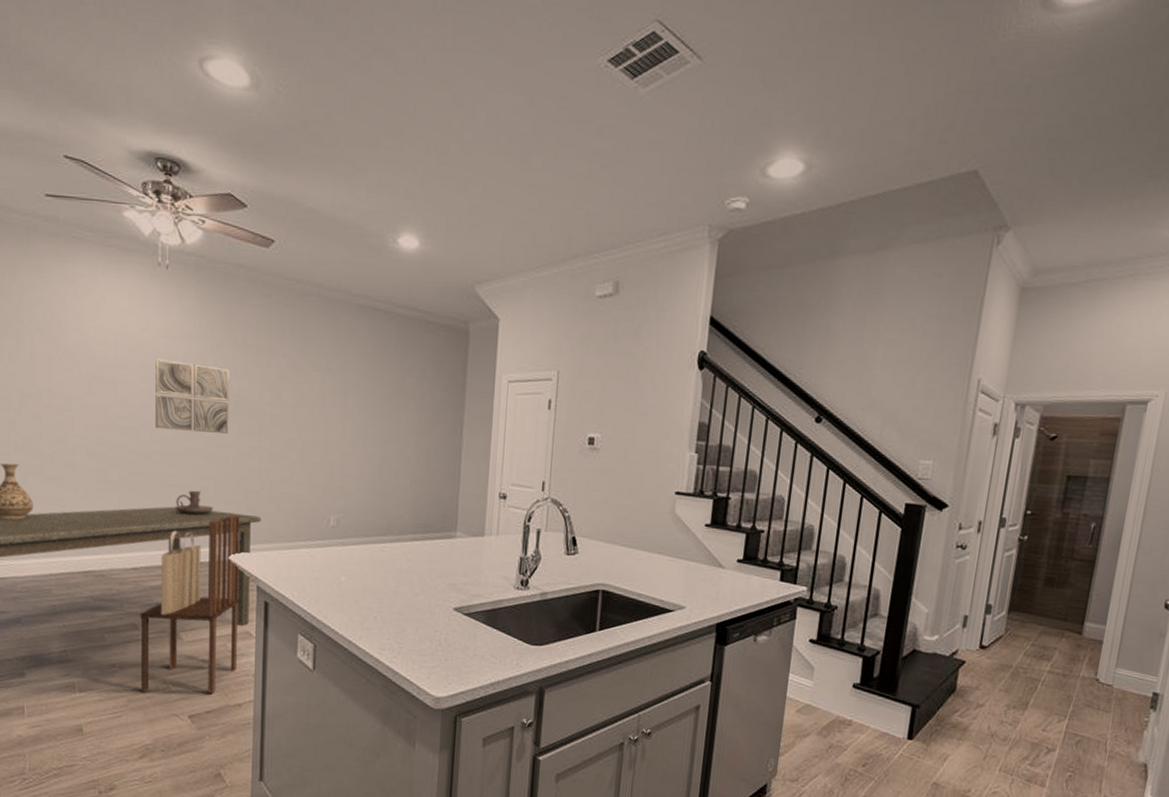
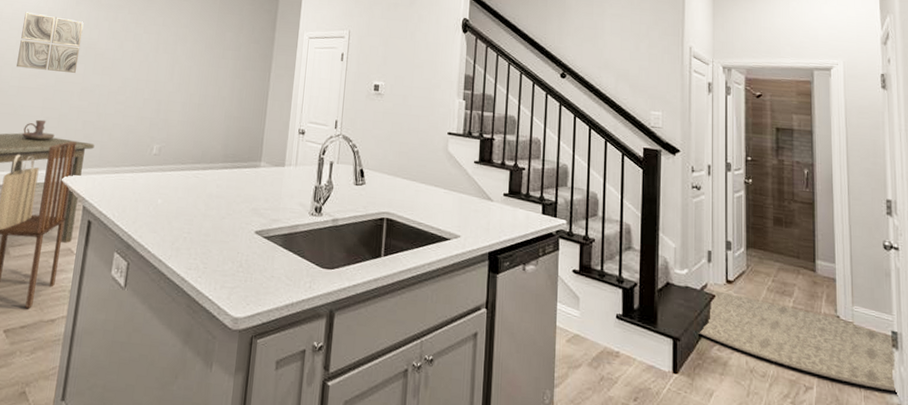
rug: none [940,653,1154,752] -> present [697,287,898,392]

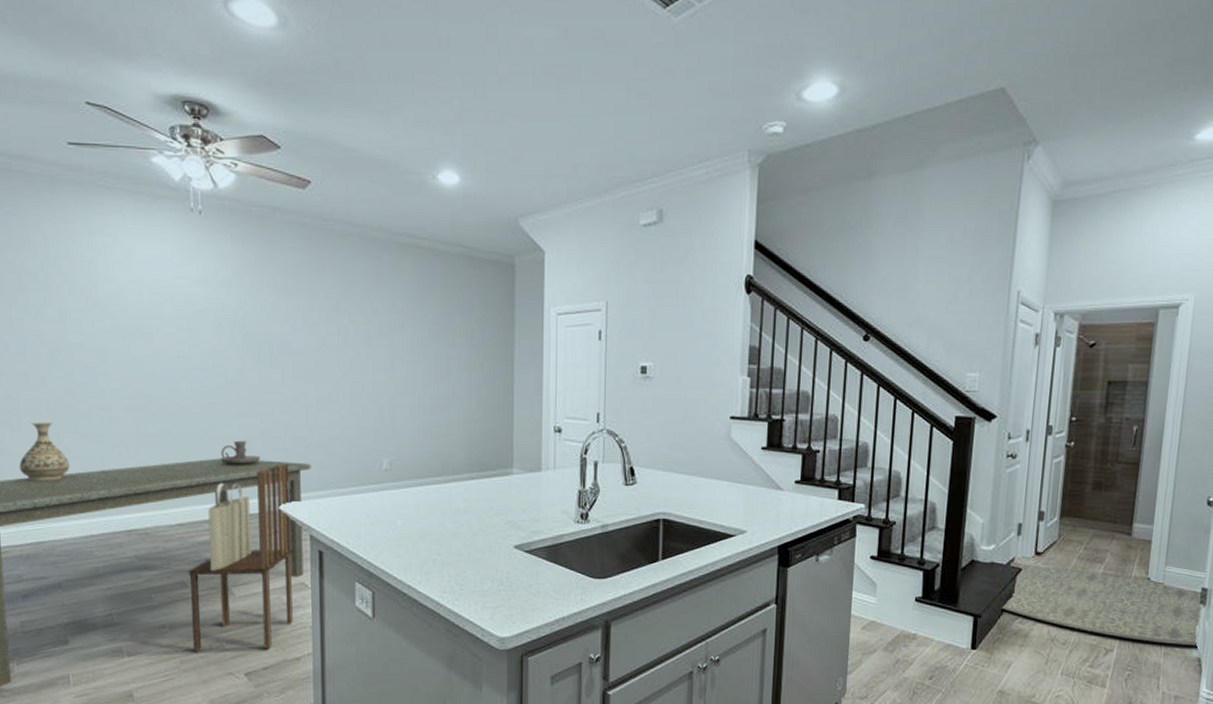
wall art: present [16,12,84,73] -> none [192,307,273,380]

